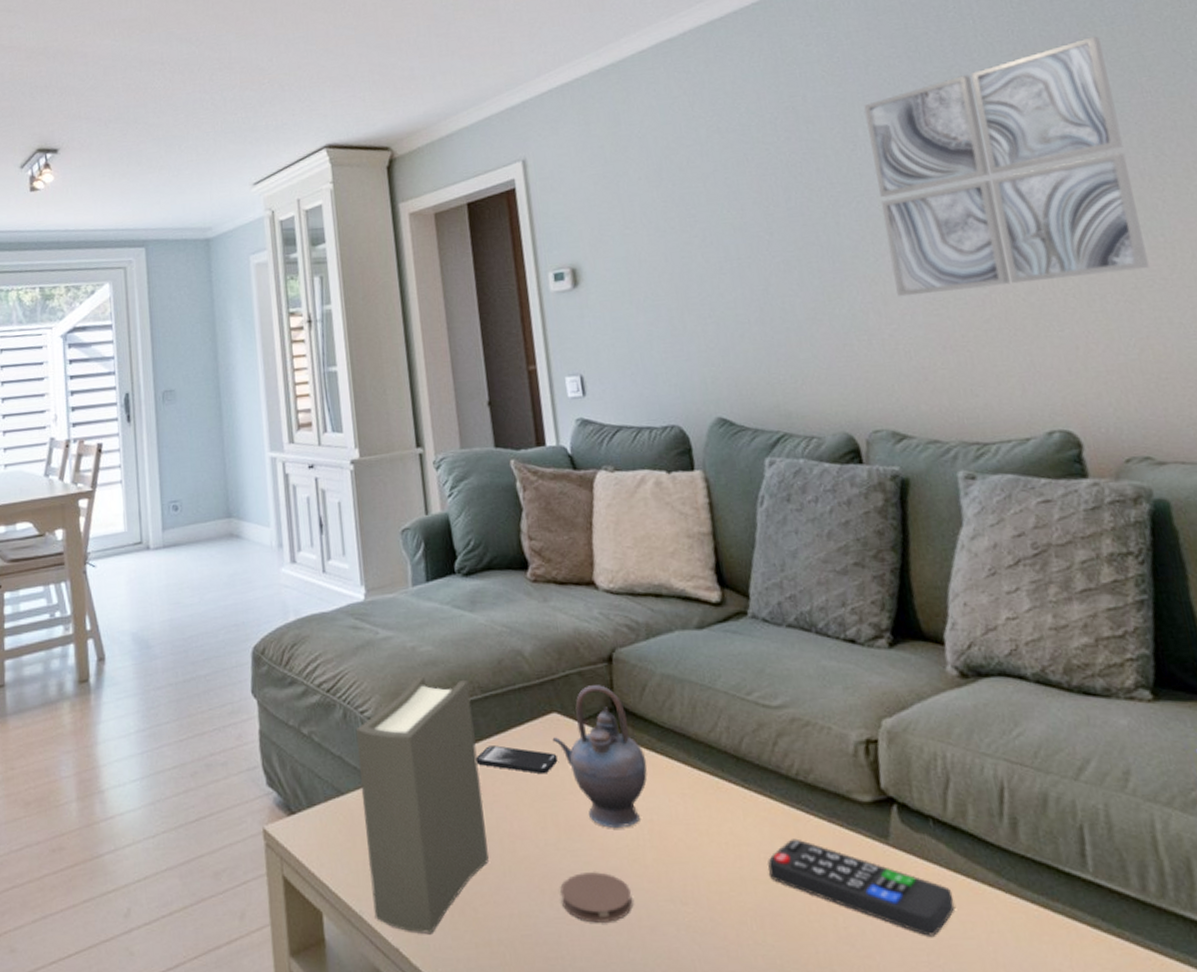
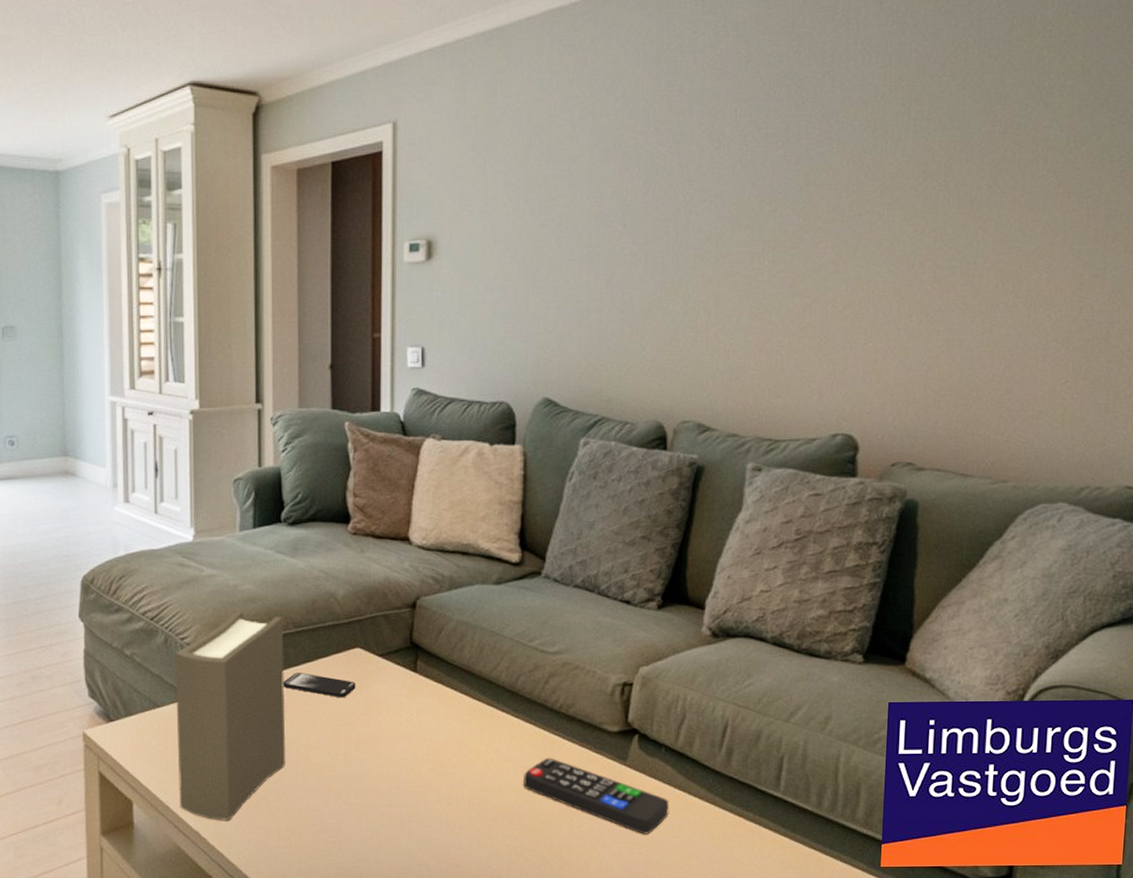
teapot: present [552,685,648,829] -> none [353,627,434,744]
coaster: present [560,872,632,923] -> none [345,778,405,817]
wall art: present [864,36,1150,297] -> none [728,58,969,299]

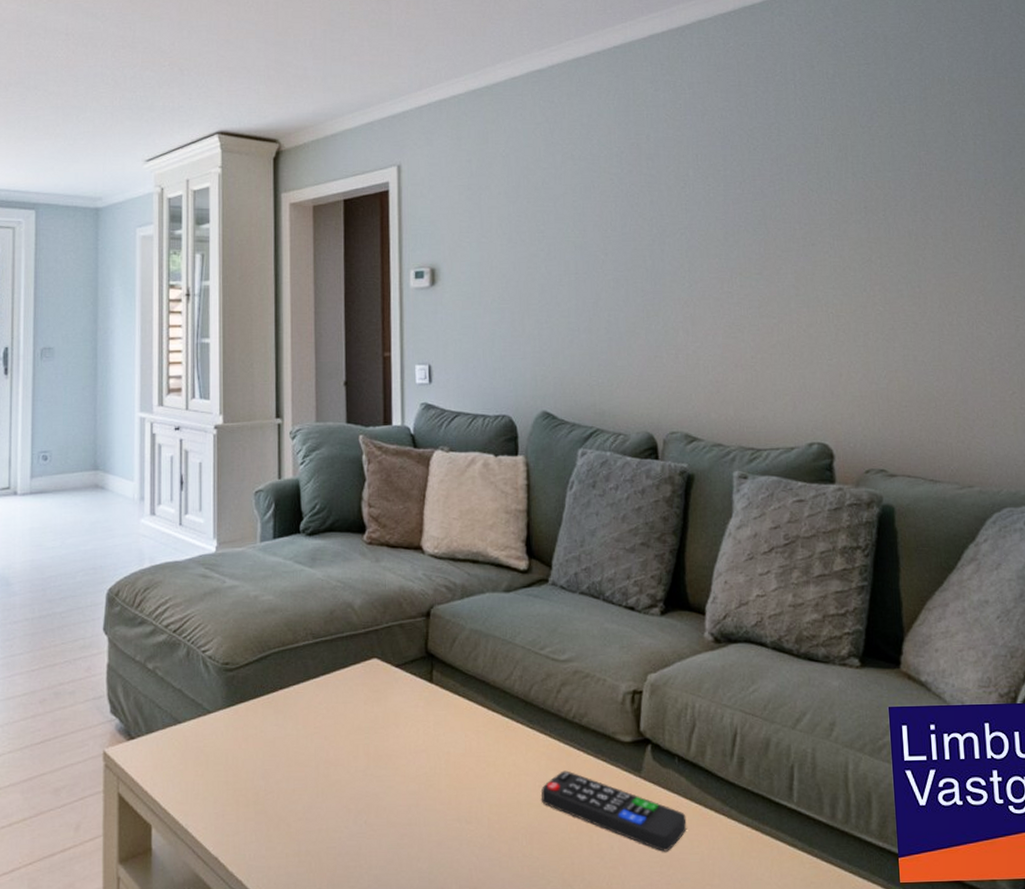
book: present [175,611,286,820] -> none [196,622,305,845]
smartphone: present [283,673,356,698] -> none [302,685,374,711]

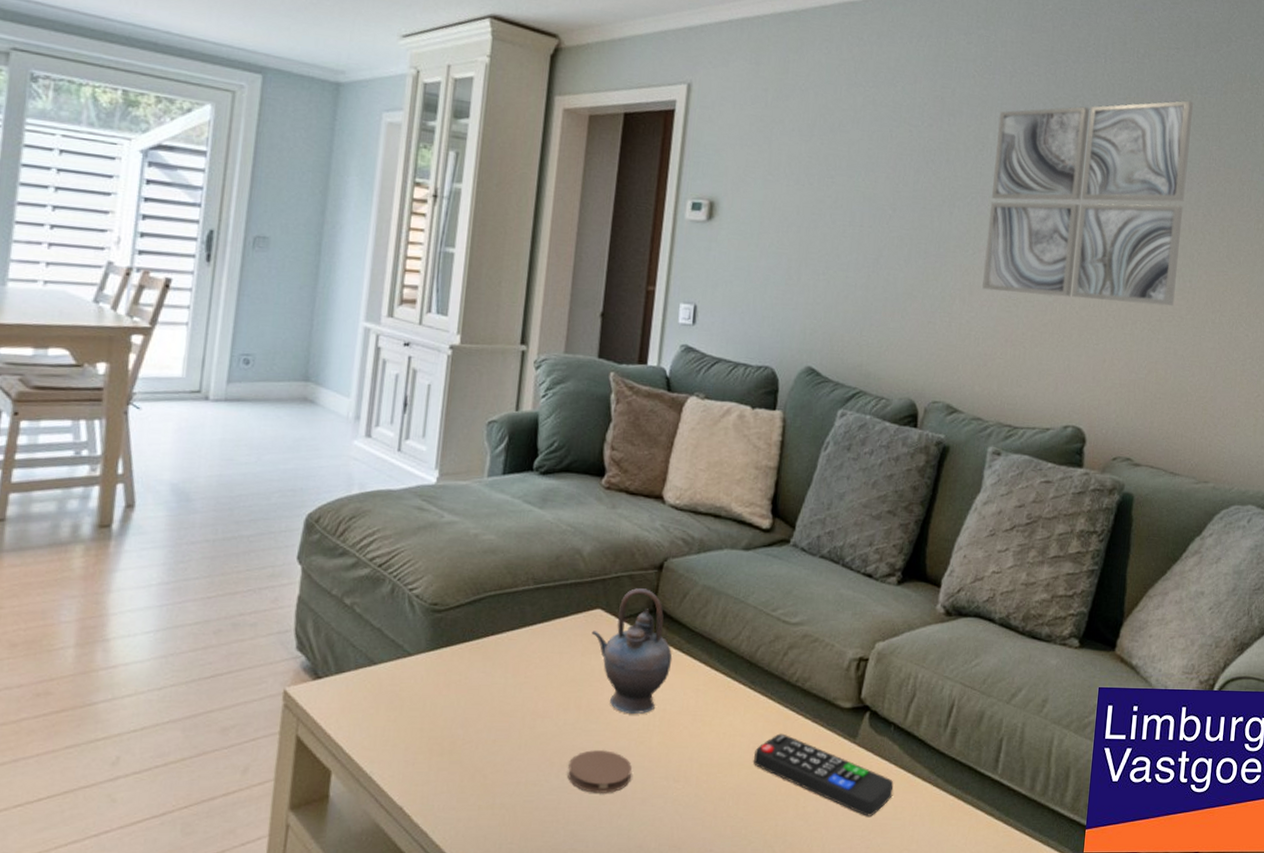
coaster: none [365,795,424,837] -> present [568,750,632,793]
teapot: none [371,636,450,759] -> present [591,588,673,715]
wall art: none [696,112,906,319] -> present [981,100,1193,307]

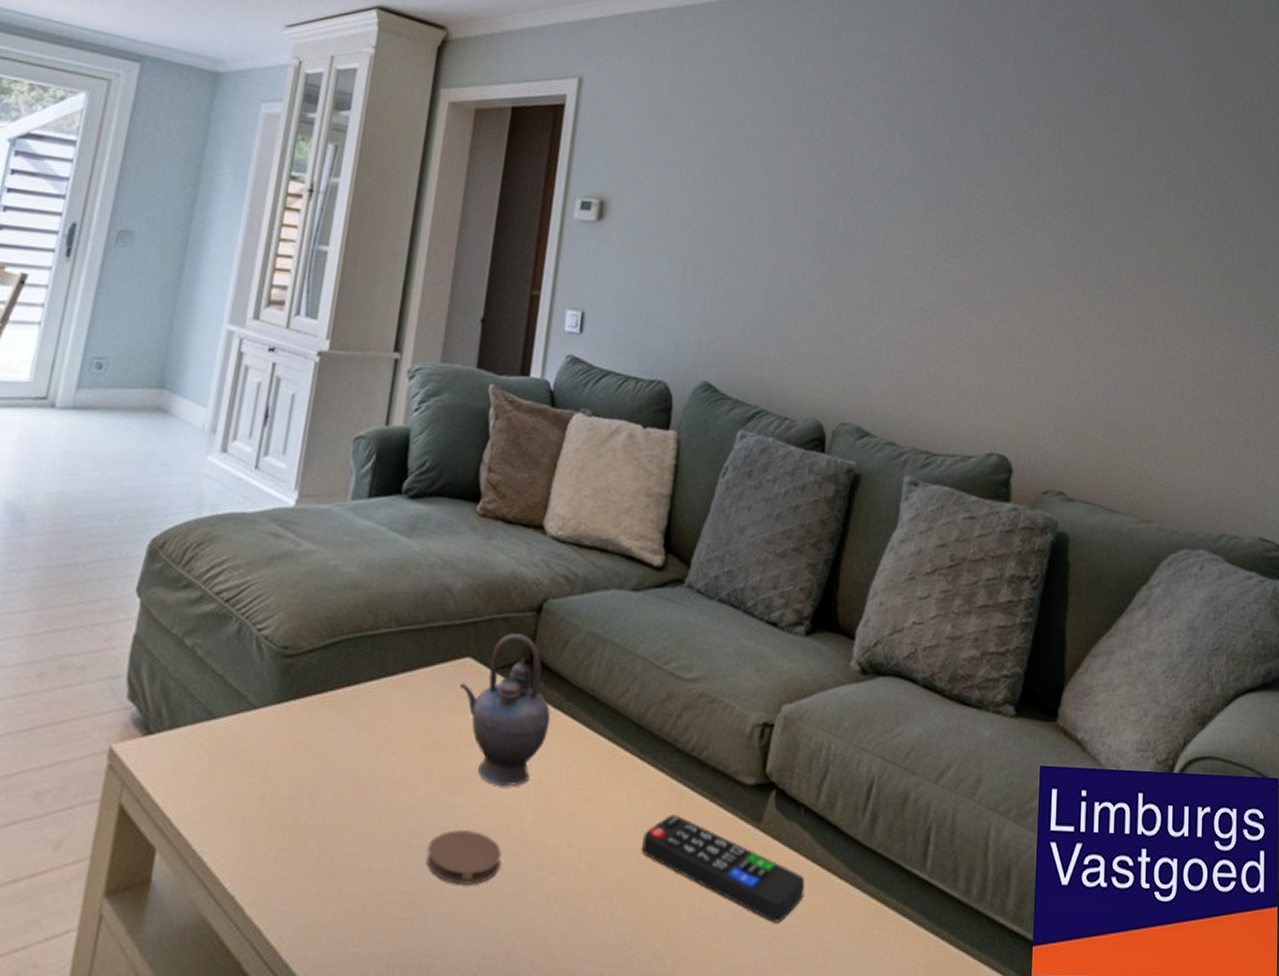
wall art: present [981,100,1193,307] -> none [892,101,1110,322]

